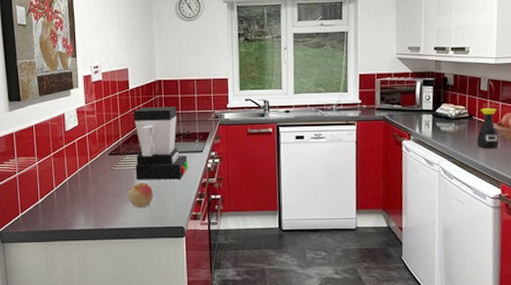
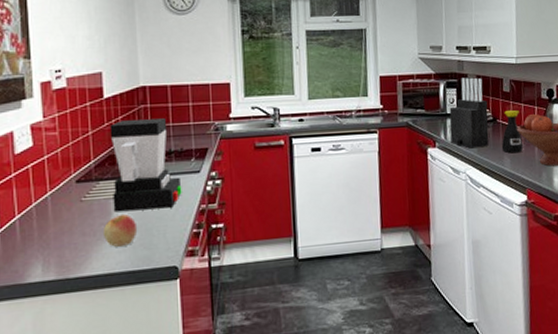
knife block: none [425,76,465,143] -> present [449,77,489,148]

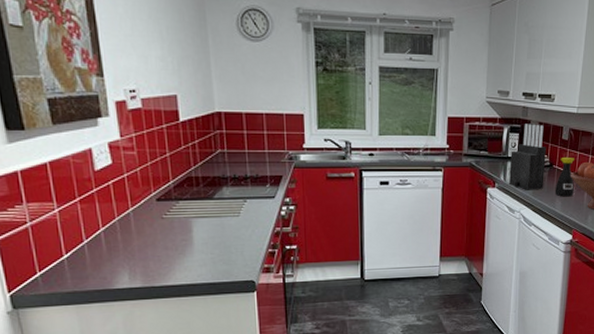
apple: present [102,213,138,247] -> none [184,231,217,261]
coffee maker: present [109,118,182,213] -> none [186,145,258,230]

